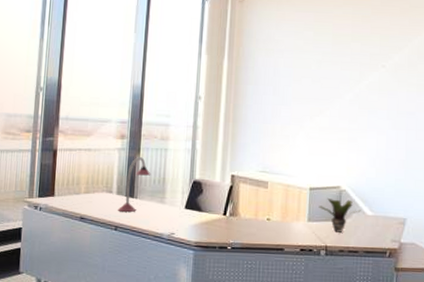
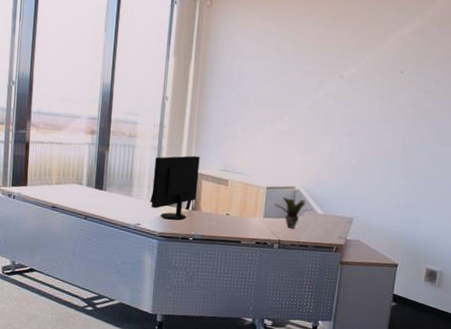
desk lamp: present [117,157,151,213] -> none [87,152,119,204]
computer monitor: none [185,157,237,228] -> present [151,156,200,220]

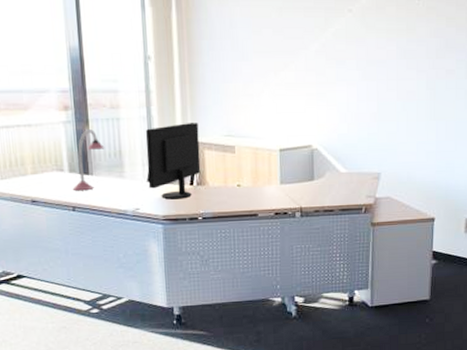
desk lamp: none [87,152,119,204] -> present [72,129,105,191]
potted plant: present [274,197,313,229] -> none [290,158,334,193]

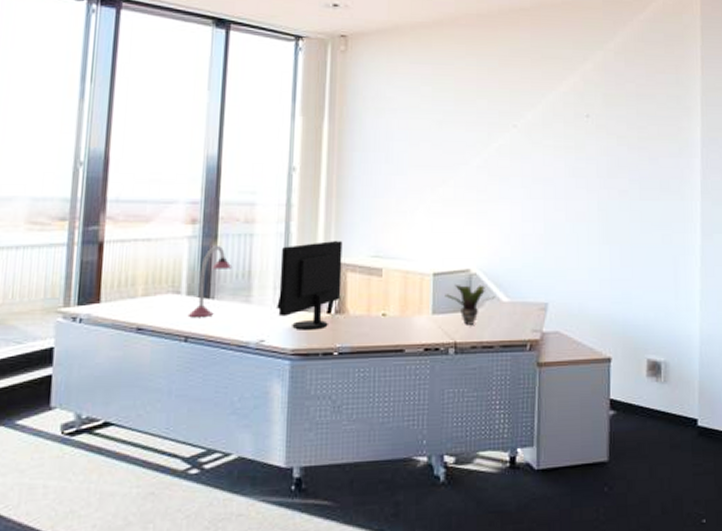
potted plant: none [290,158,334,193] -> present [444,285,495,325]

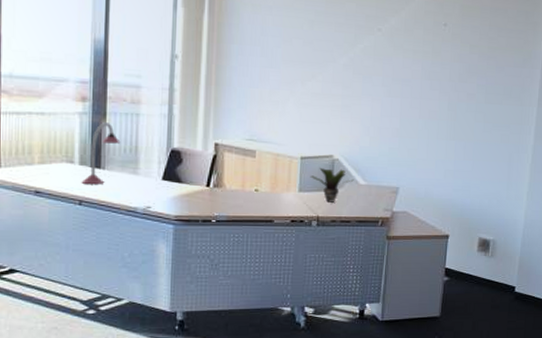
computer monitor: present [278,241,343,330] -> none [163,124,221,200]

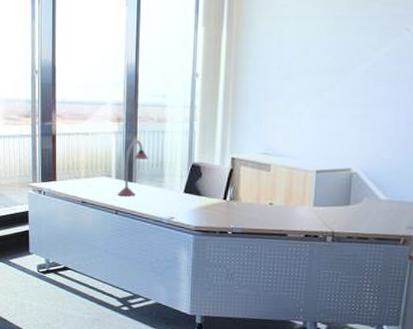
potted plant: present [310,168,354,203] -> none [325,182,373,218]

